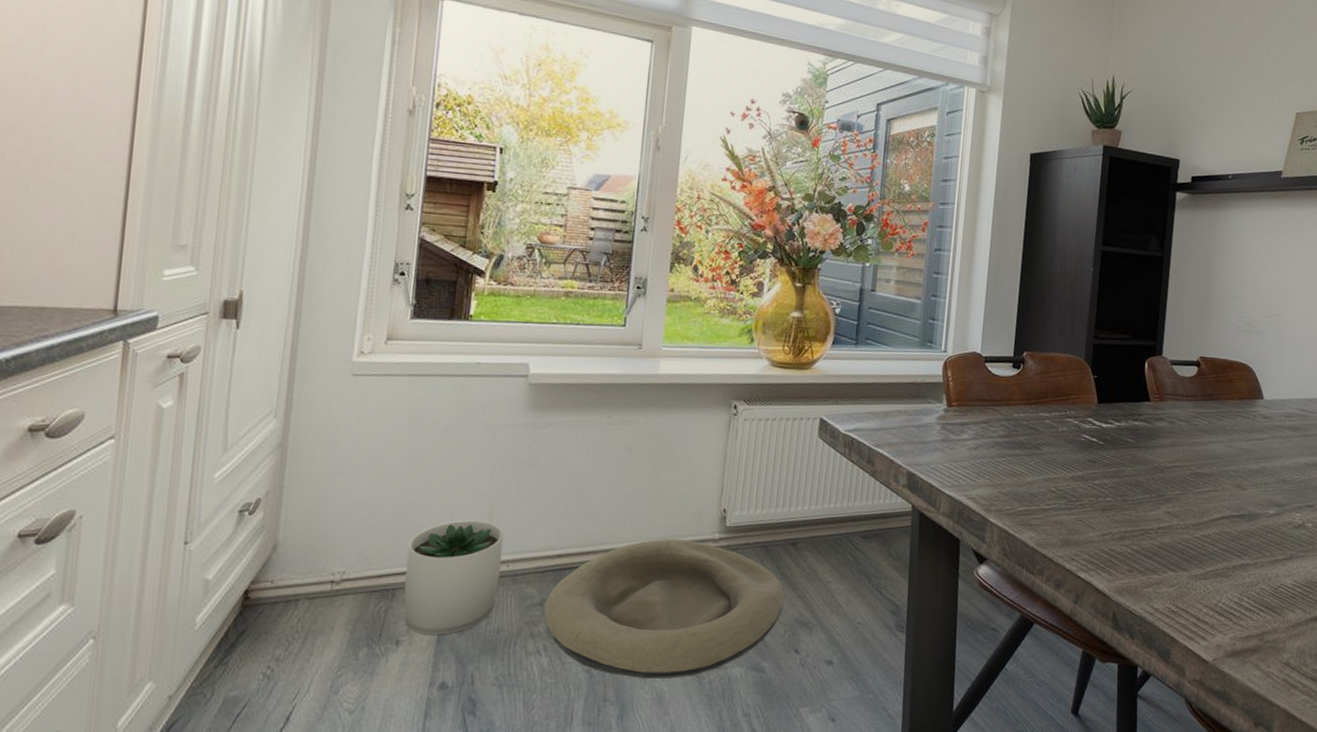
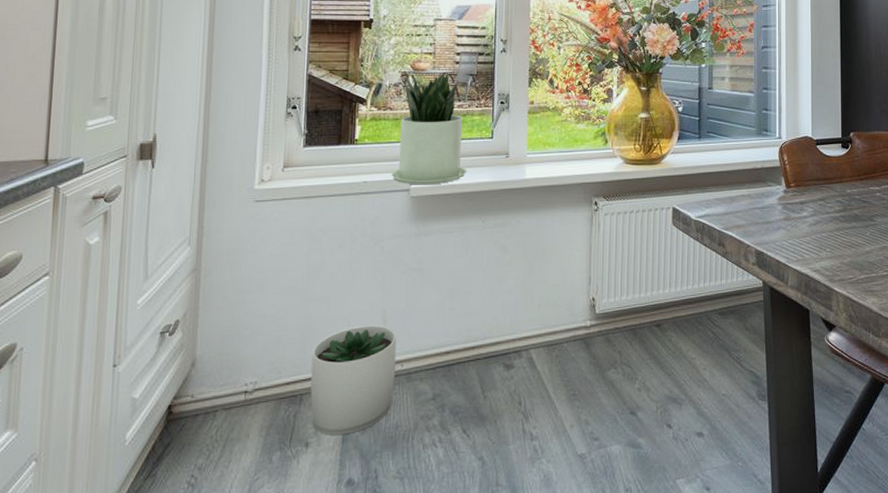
planter: none [508,246,594,373] -> present [391,73,467,185]
dog bed: present [543,538,784,680] -> none [436,328,653,463]

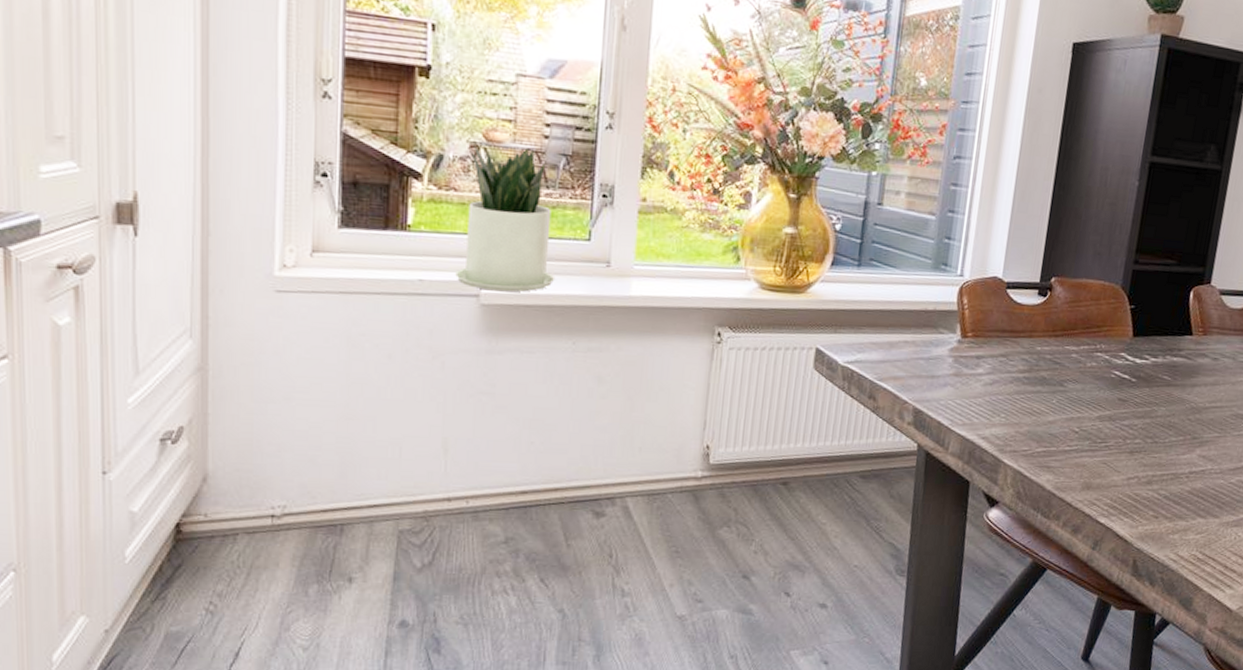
planter: present [310,325,397,436] -> none [353,453,461,573]

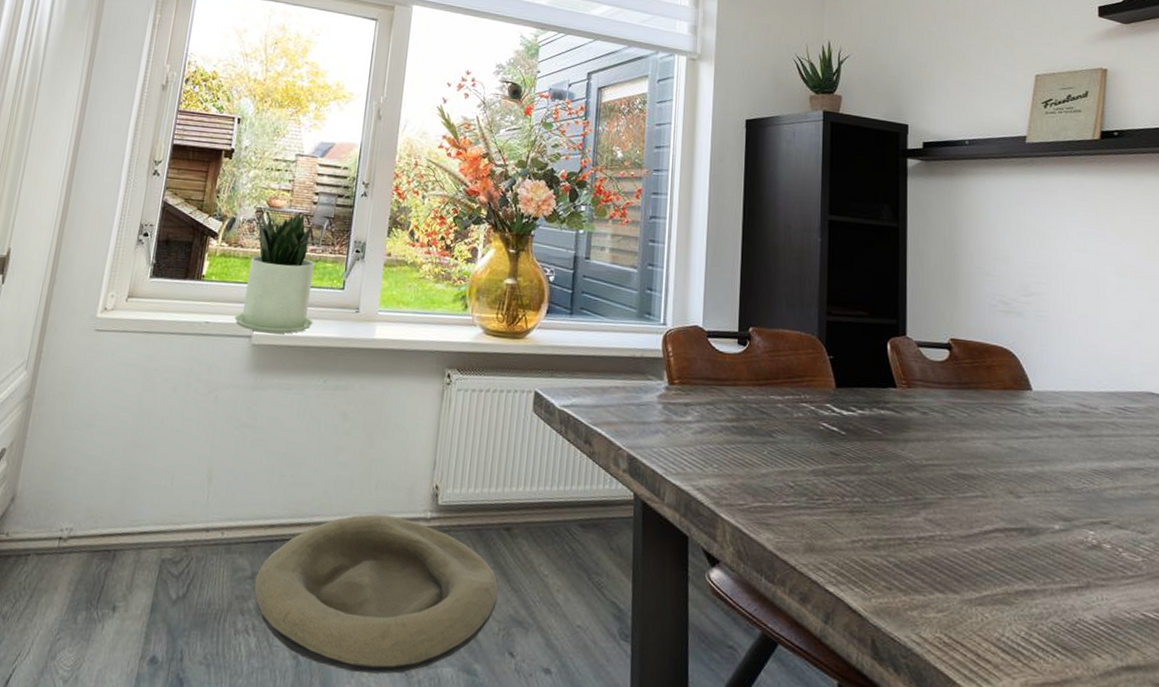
dog bed: none [509,476,774,621] -> present [254,514,498,675]

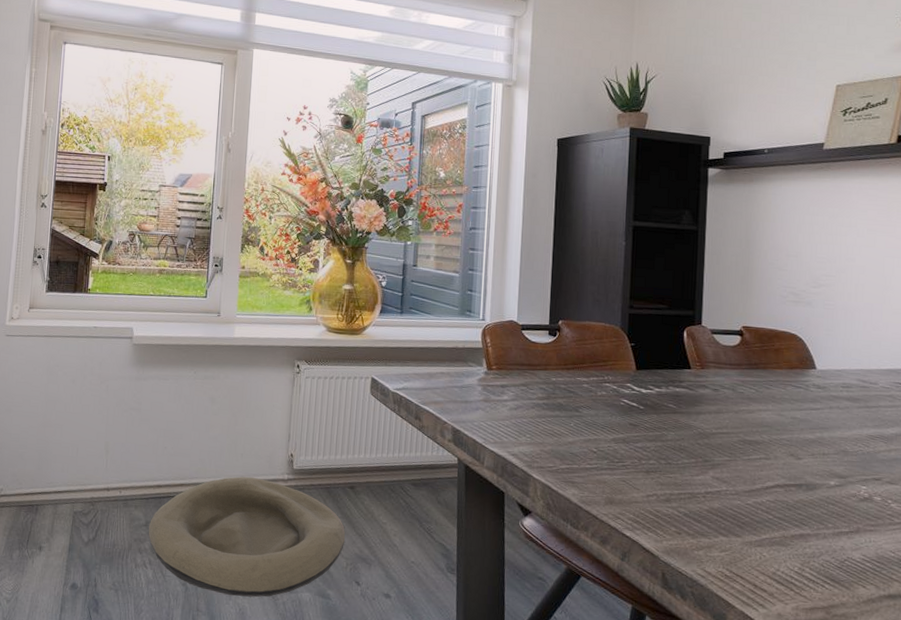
planter: present [234,210,315,334] -> none [117,233,183,335]

